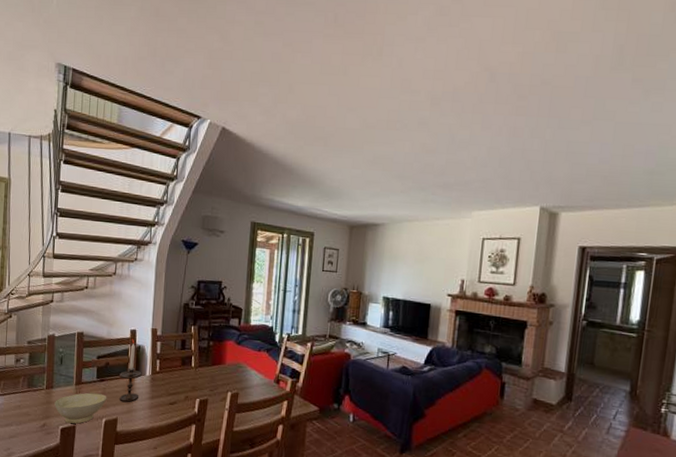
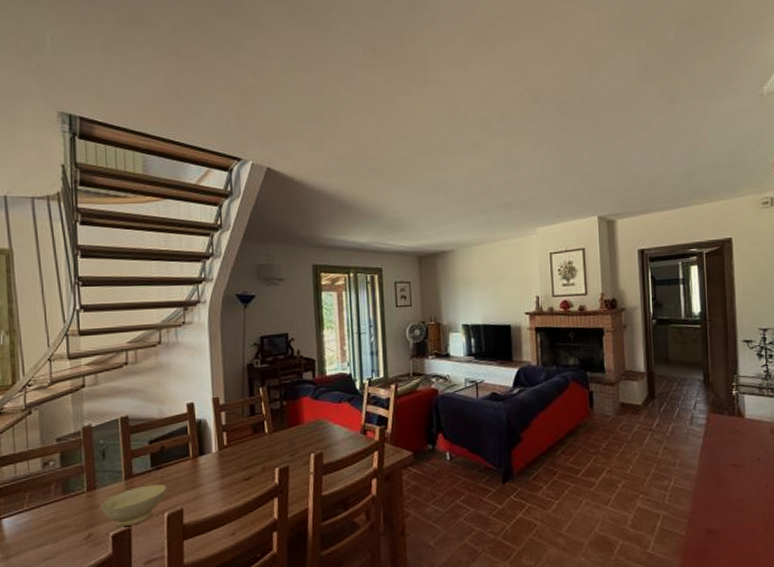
candlestick: present [119,338,142,403] -> none [179,412,207,489]

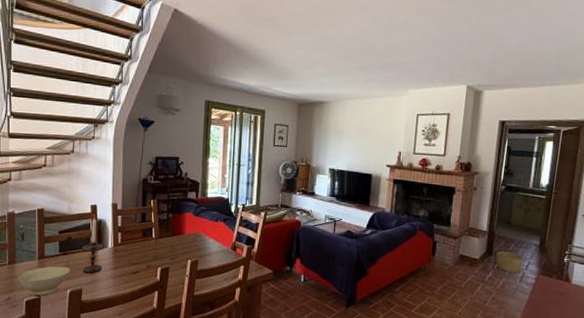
candlestick: none [179,412,207,489] -> present [82,212,104,274]
basket: none [660,392,689,416] -> present [496,251,523,274]

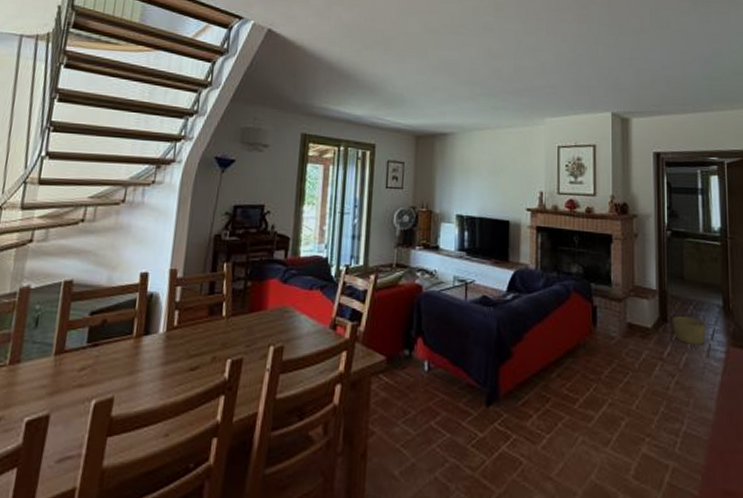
bowl: present [18,266,71,296] -> none [20,364,101,413]
candlestick: present [82,212,104,274] -> none [118,283,153,374]

